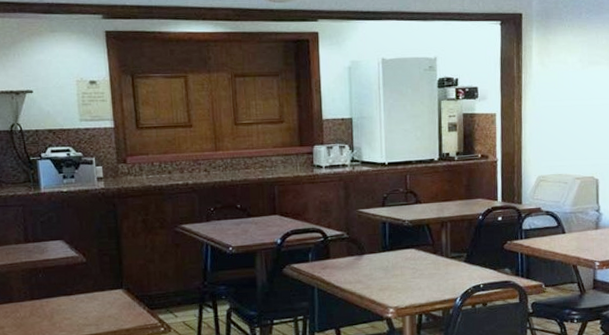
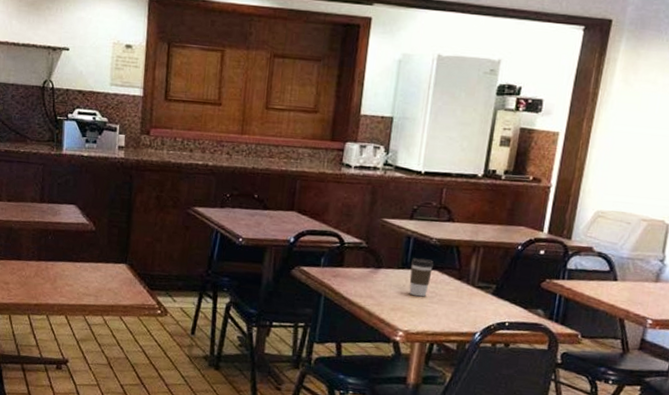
coffee cup: none [390,240,410,275] -> present [409,258,434,297]

